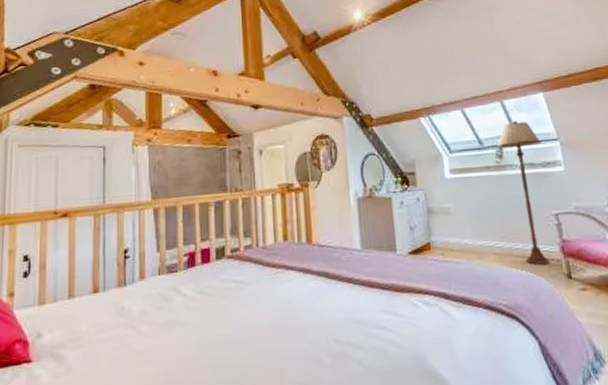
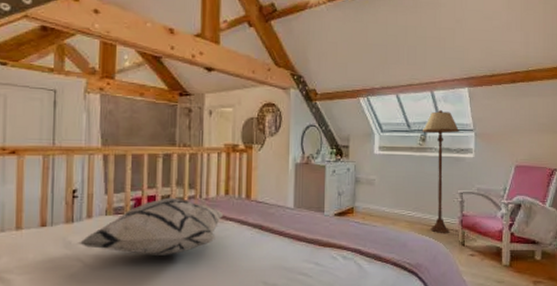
decorative pillow: none [130,248,285,317] -> present [77,197,224,255]

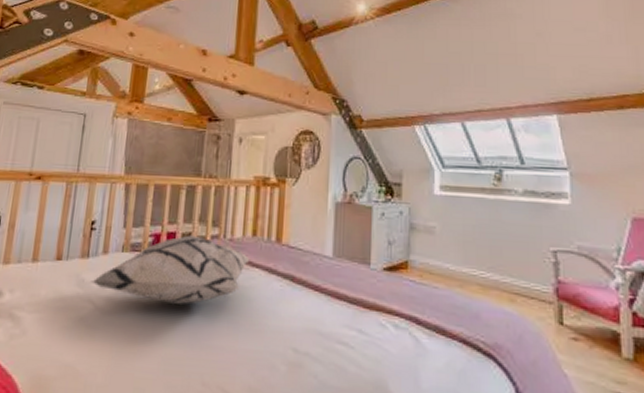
floor lamp: present [422,110,460,233] -> none [496,142,549,305]

